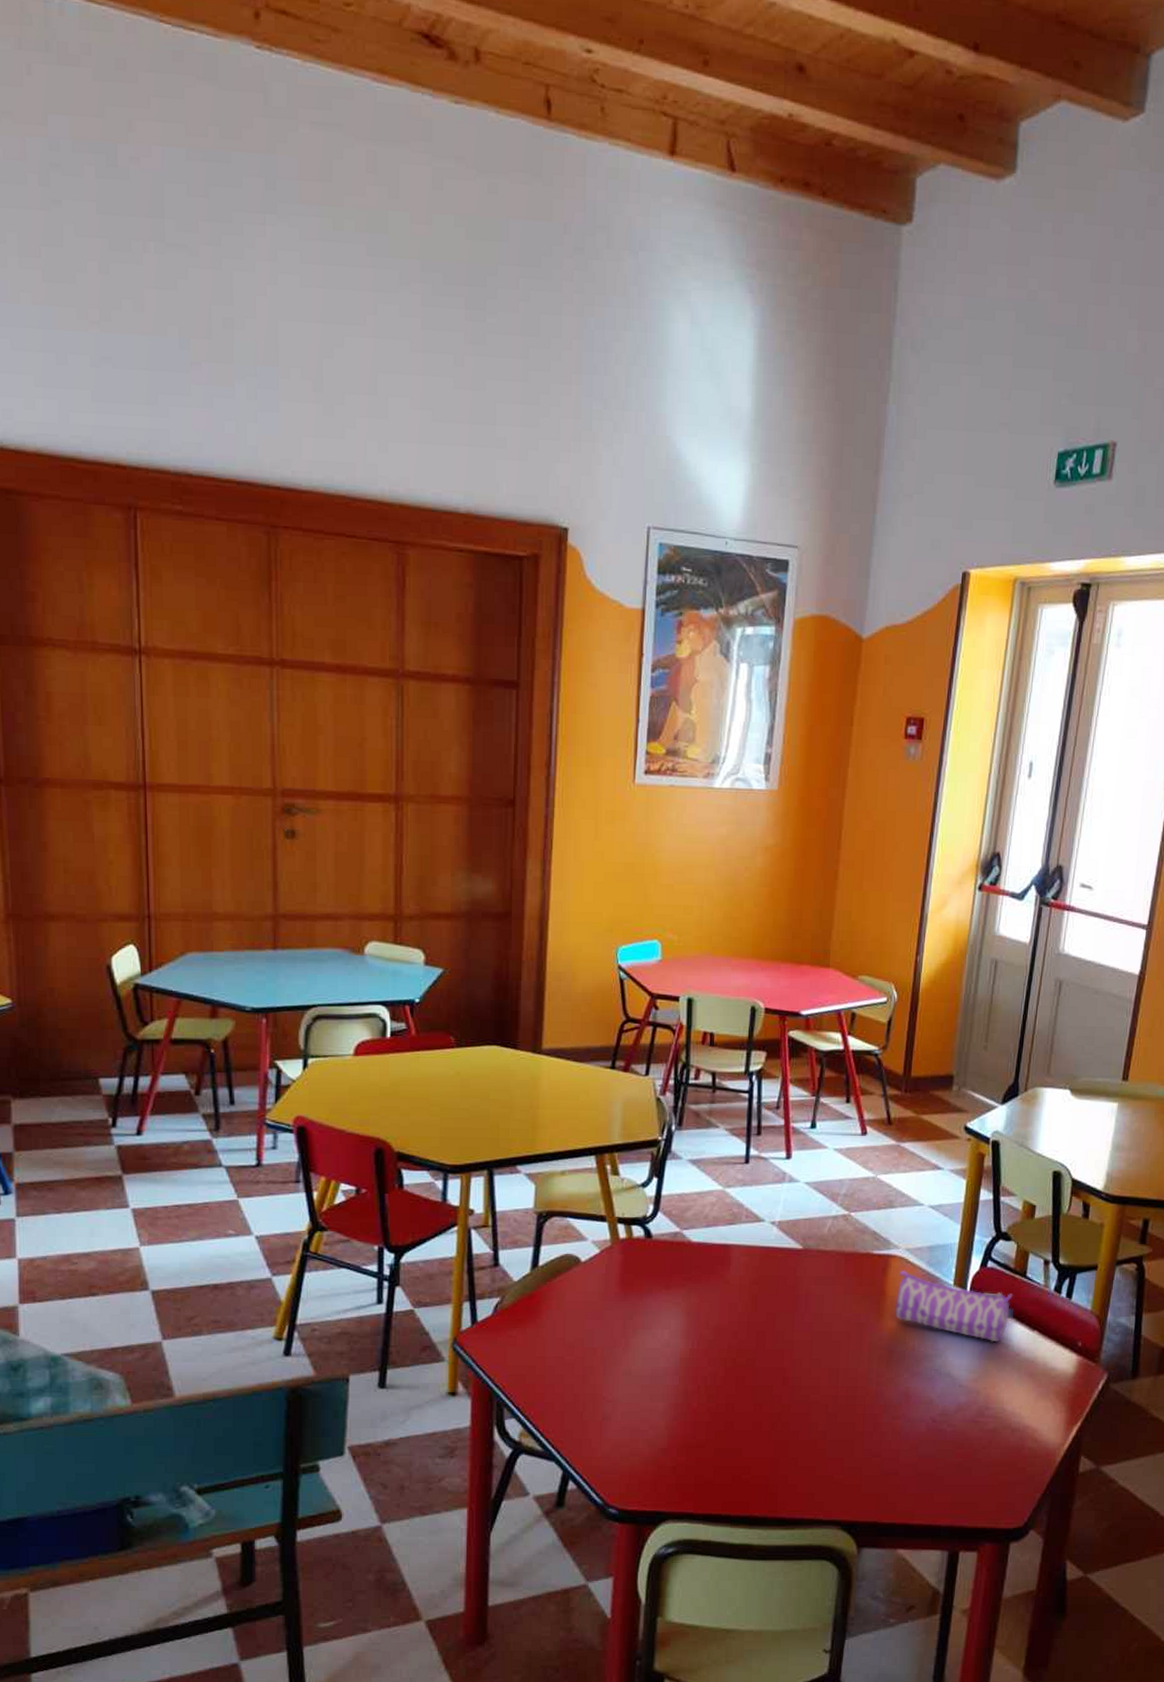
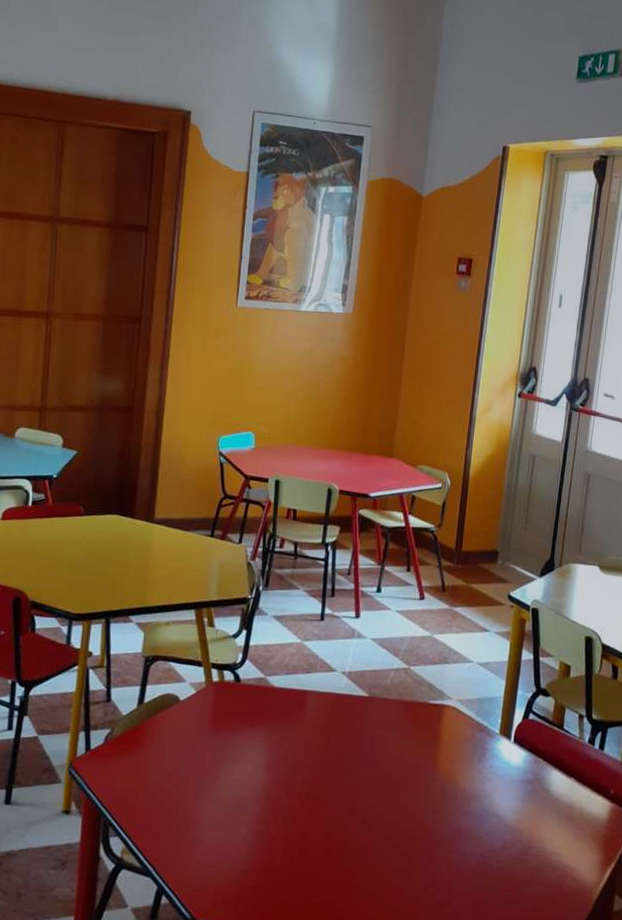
pencil case: present [895,1270,1015,1342] -> none [448,719,553,787]

